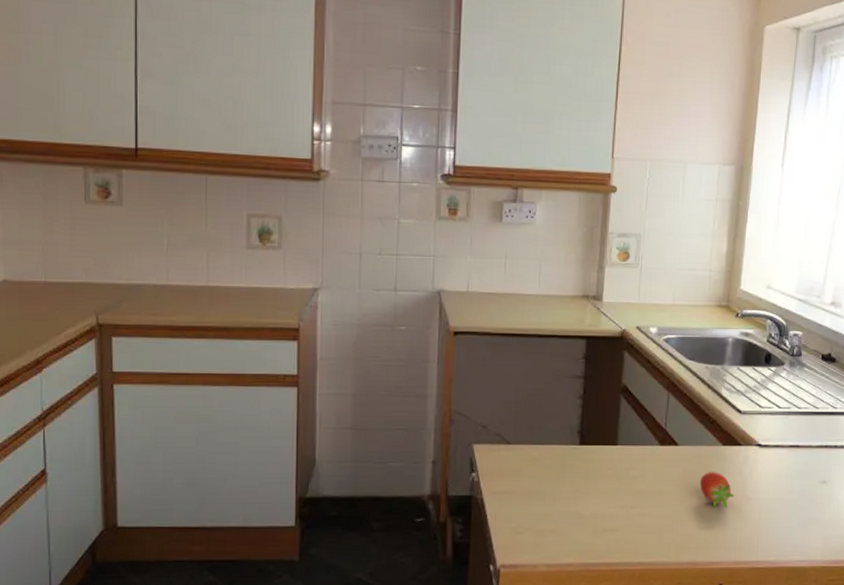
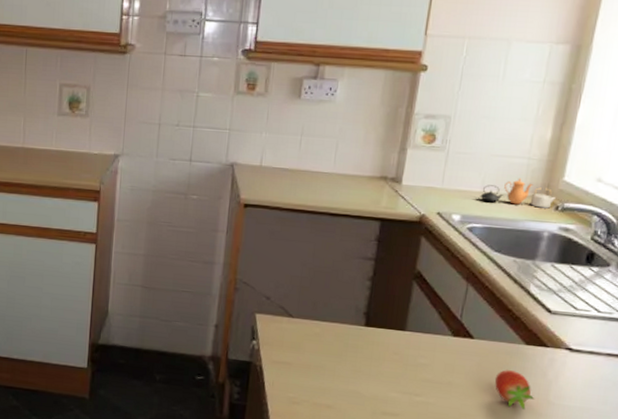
teapot: none [672,289,735,316] -> present [480,178,556,209]

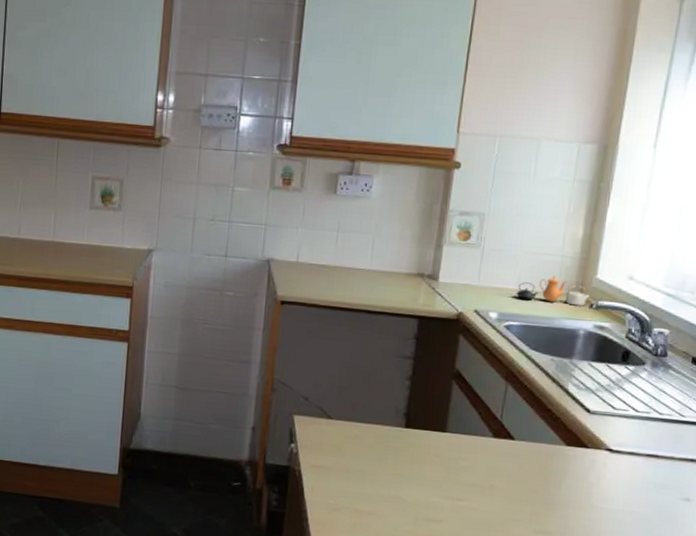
fruit: present [494,370,535,410] -> none [537,472,578,514]

